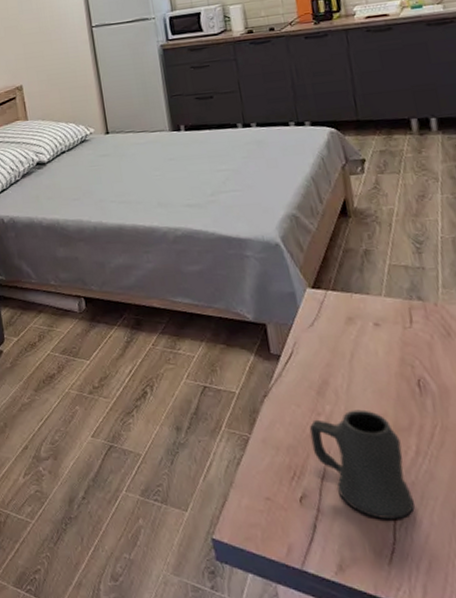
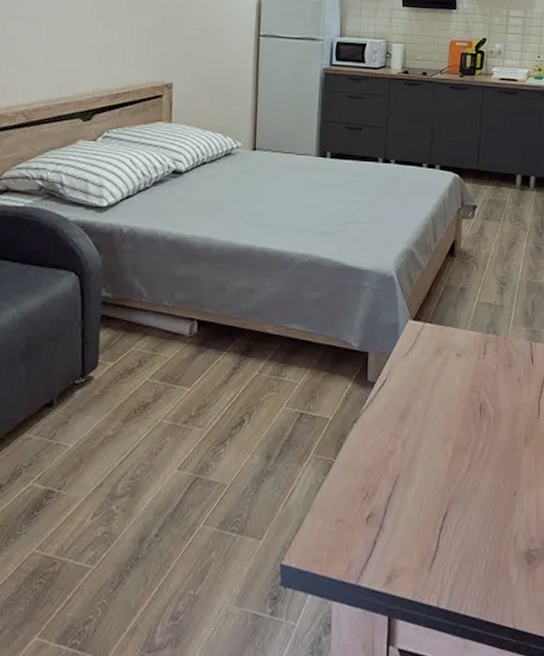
mug: present [309,409,415,519] -> none [386,432,459,530]

